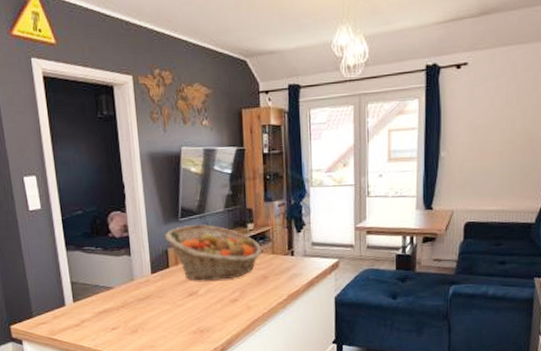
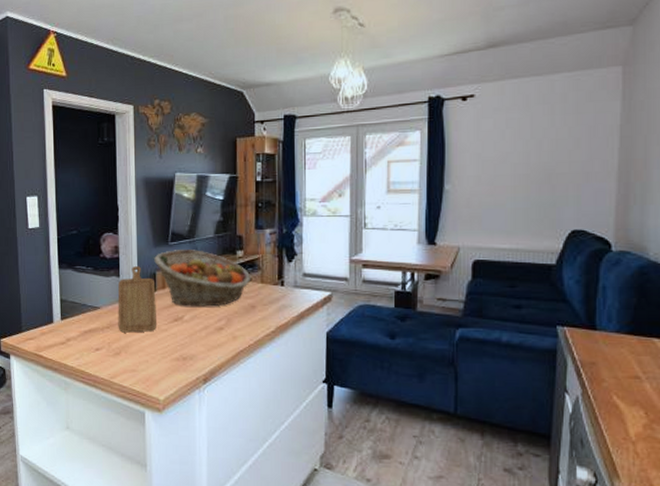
chopping board: none [130,244,172,311] -> present [117,266,156,333]

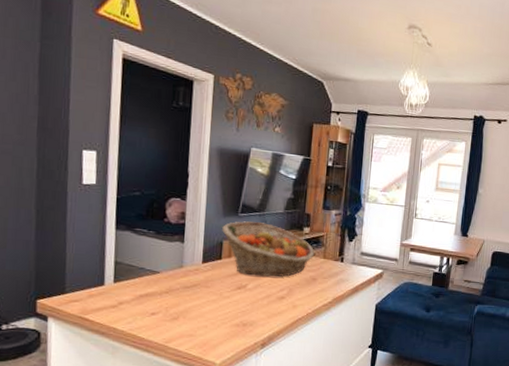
chopping board: present [117,266,156,333] -> none [178,233,222,299]

